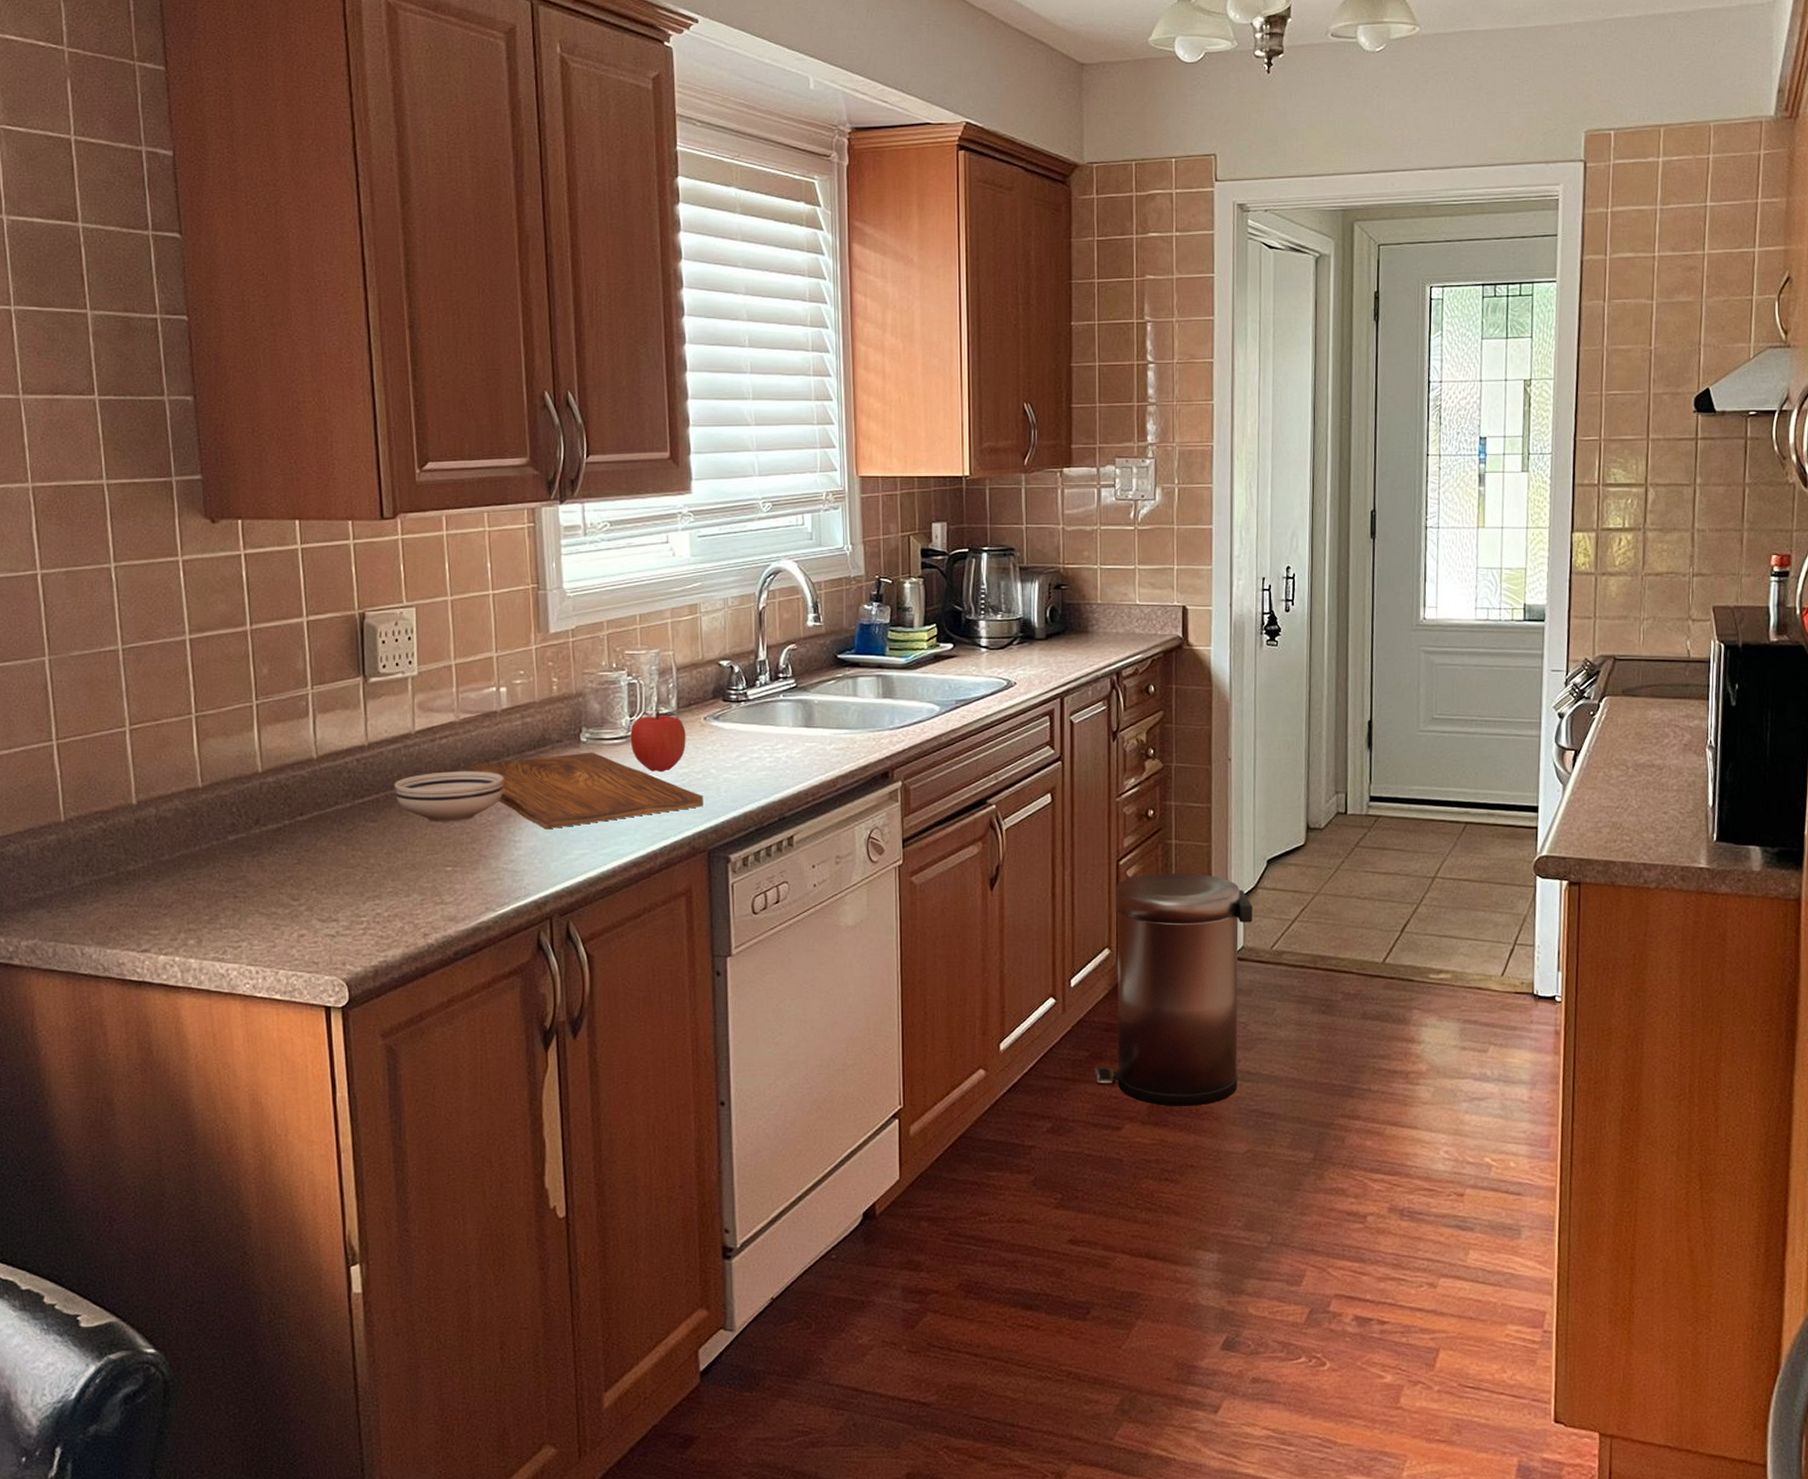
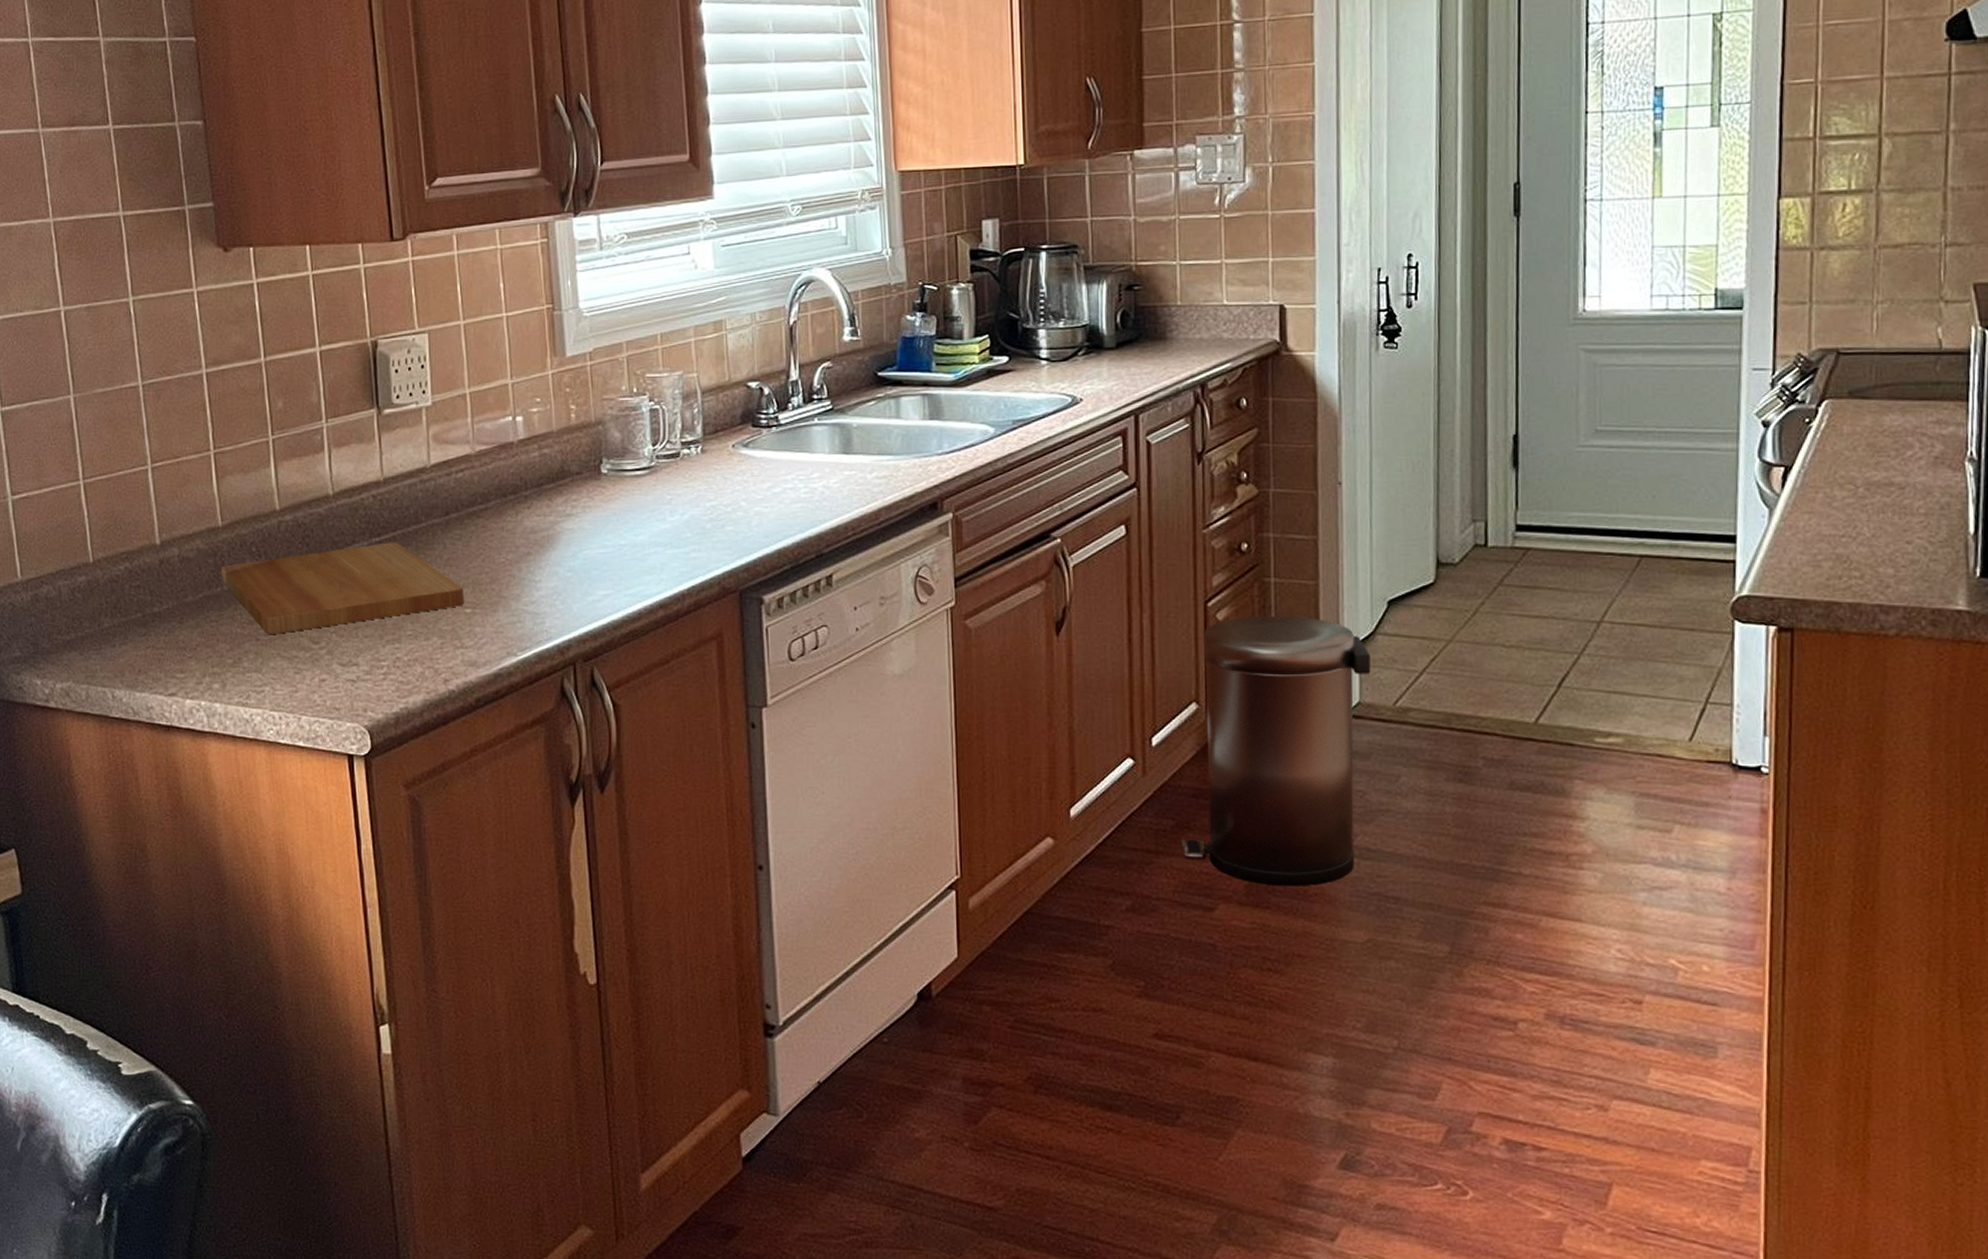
cutting board: none [200,804,445,892] -> present [222,542,464,634]
bowl: present [394,771,504,823] -> none [410,506,523,562]
cutting board: present [463,752,703,830] -> none [480,484,733,569]
fruit: present [630,710,686,773] -> none [653,438,713,506]

